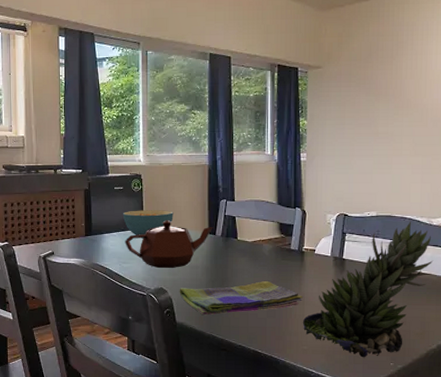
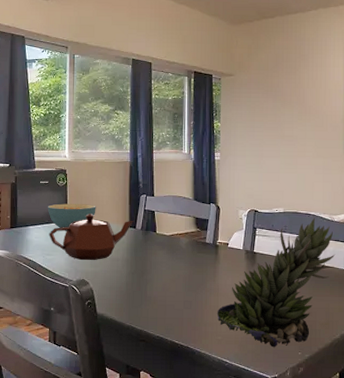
dish towel: present [179,280,303,315] -> none [100,272,217,306]

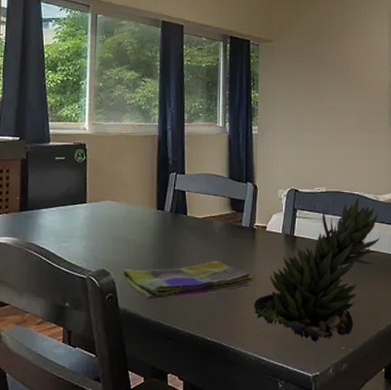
cereal bowl: present [47,203,96,231] -> none [63,183,120,215]
teapot: present [49,214,134,260] -> none [64,194,163,247]
dish towel: none [100,272,217,306] -> present [123,260,254,299]

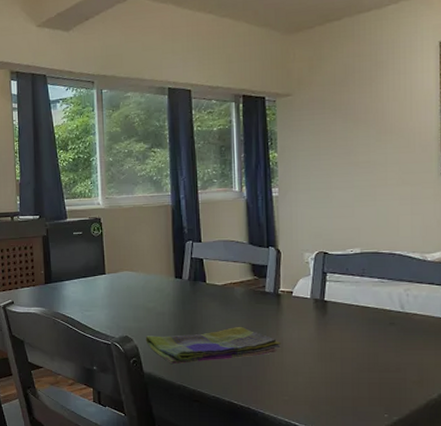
succulent plant: present [253,197,381,342] -> none [281,257,430,409]

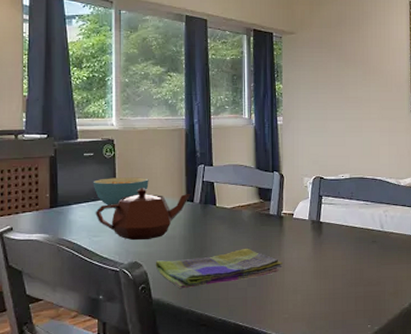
cereal bowl: none [82,254,137,285] -> present [93,177,149,209]
teapot: none [86,265,180,315] -> present [95,188,192,240]

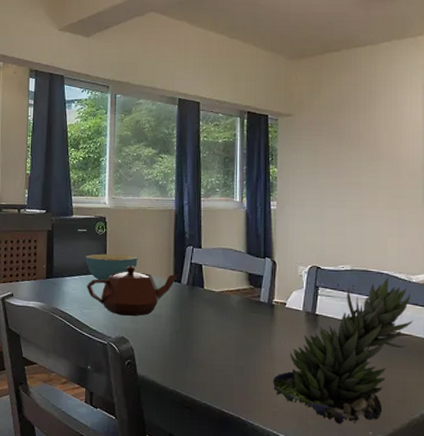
dish towel: present [155,248,282,288] -> none [141,334,273,368]
succulent plant: none [283,182,403,322] -> present [272,276,414,425]

